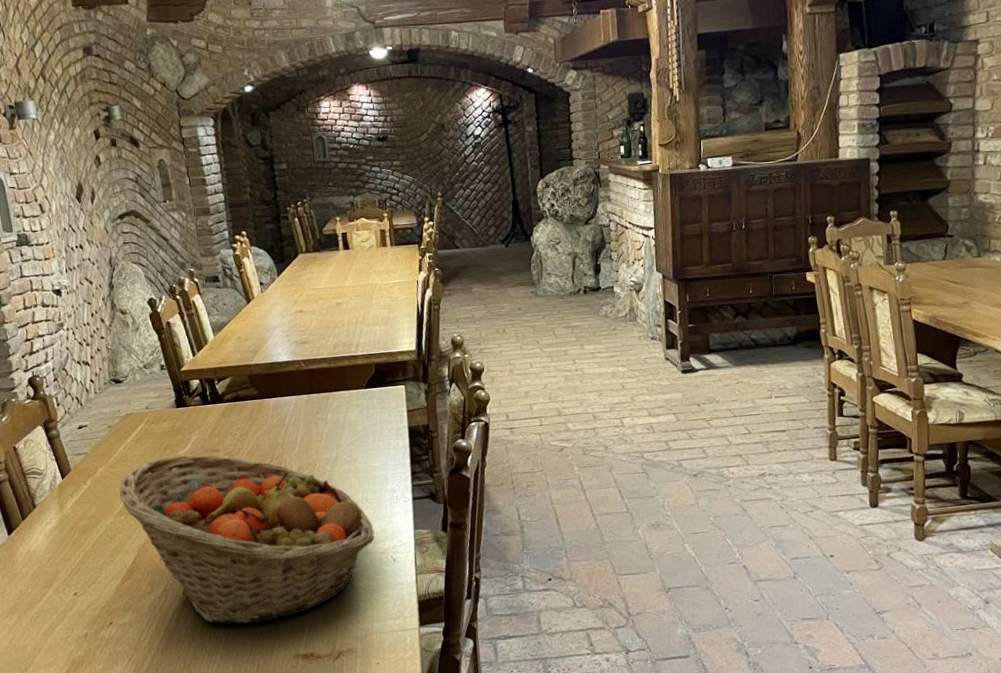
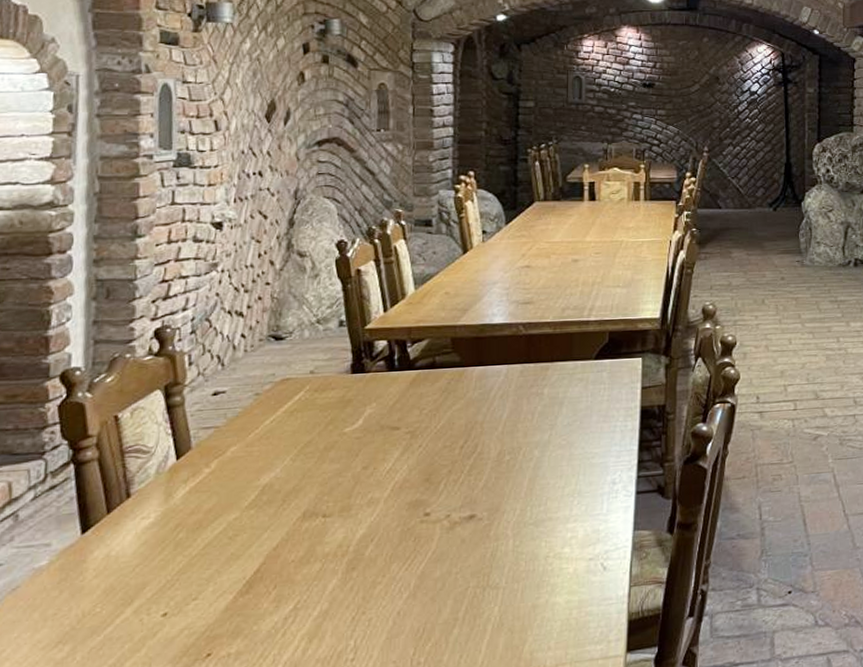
fruit basket: present [119,455,375,624] -> none [253,433,584,654]

